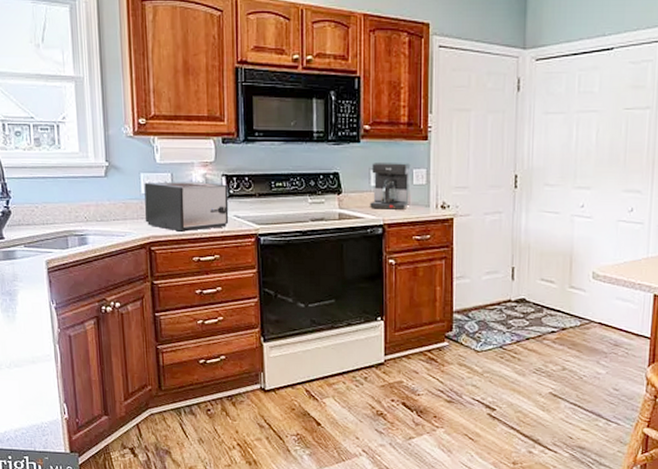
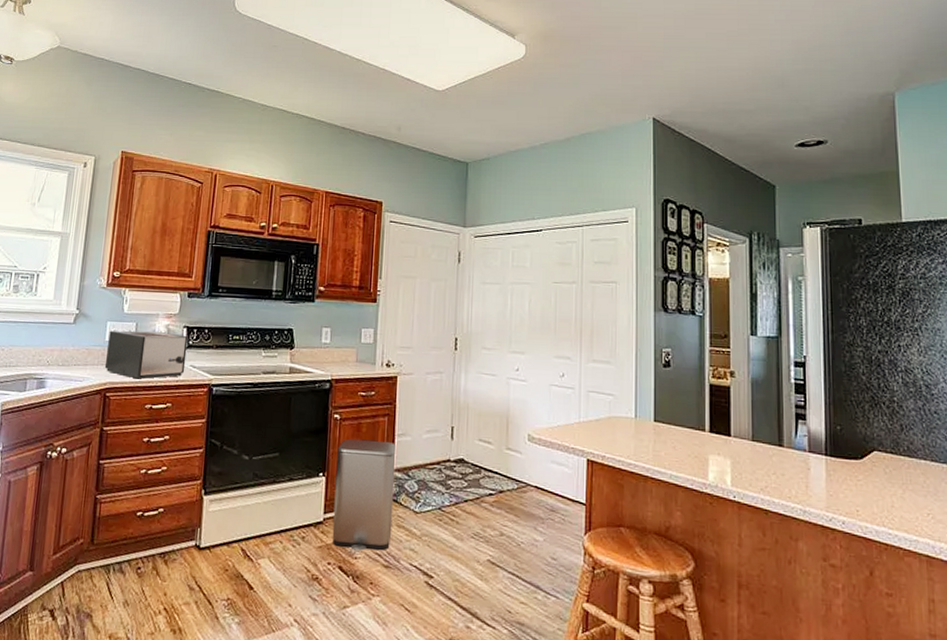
coffee maker: present [370,161,411,210] -> none [320,320,360,366]
pedal bin: none [394,283,455,388] -> present [332,439,397,551]

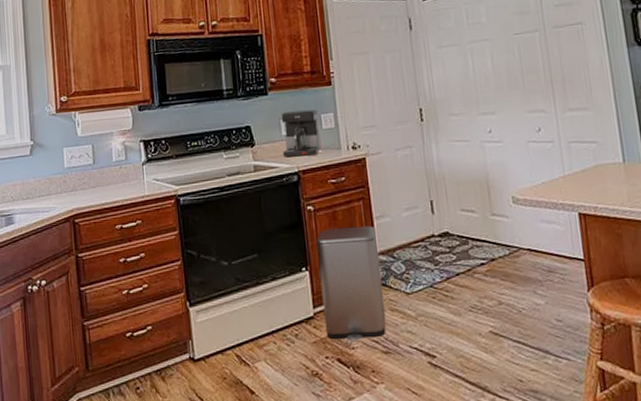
toaster: present [104,330,188,380] -> none [67,149,149,201]
coffee maker: none [320,320,360,366] -> present [281,109,321,158]

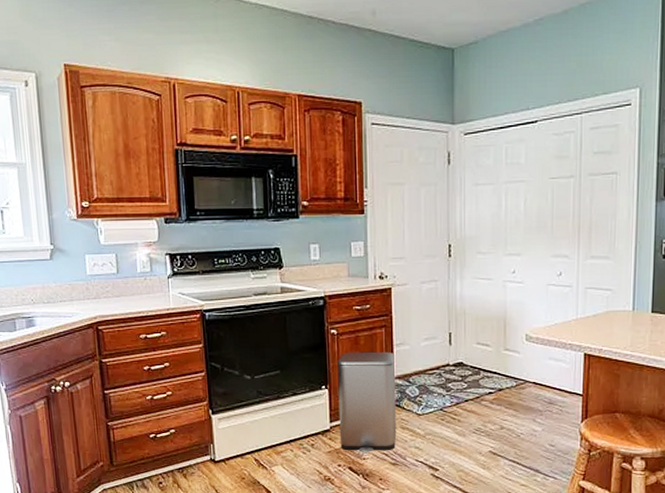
coffee maker: present [281,109,321,158] -> none [311,236,349,282]

